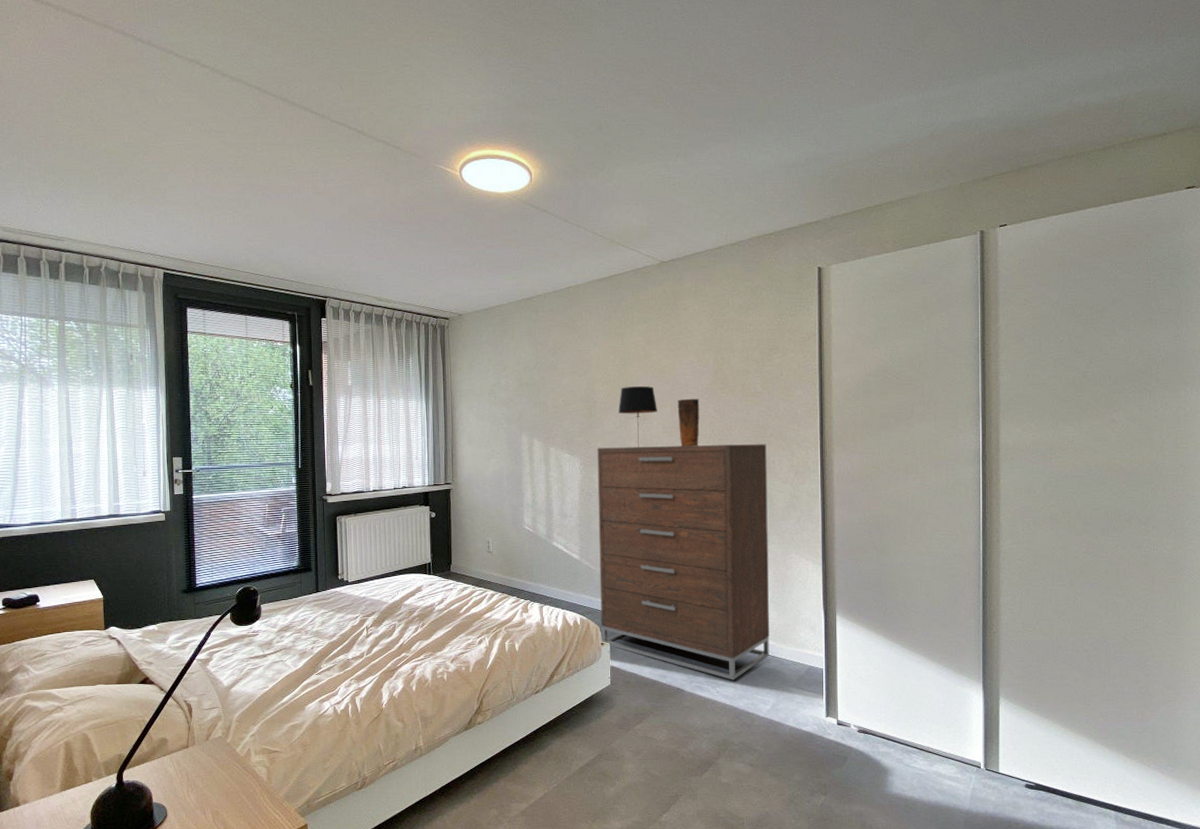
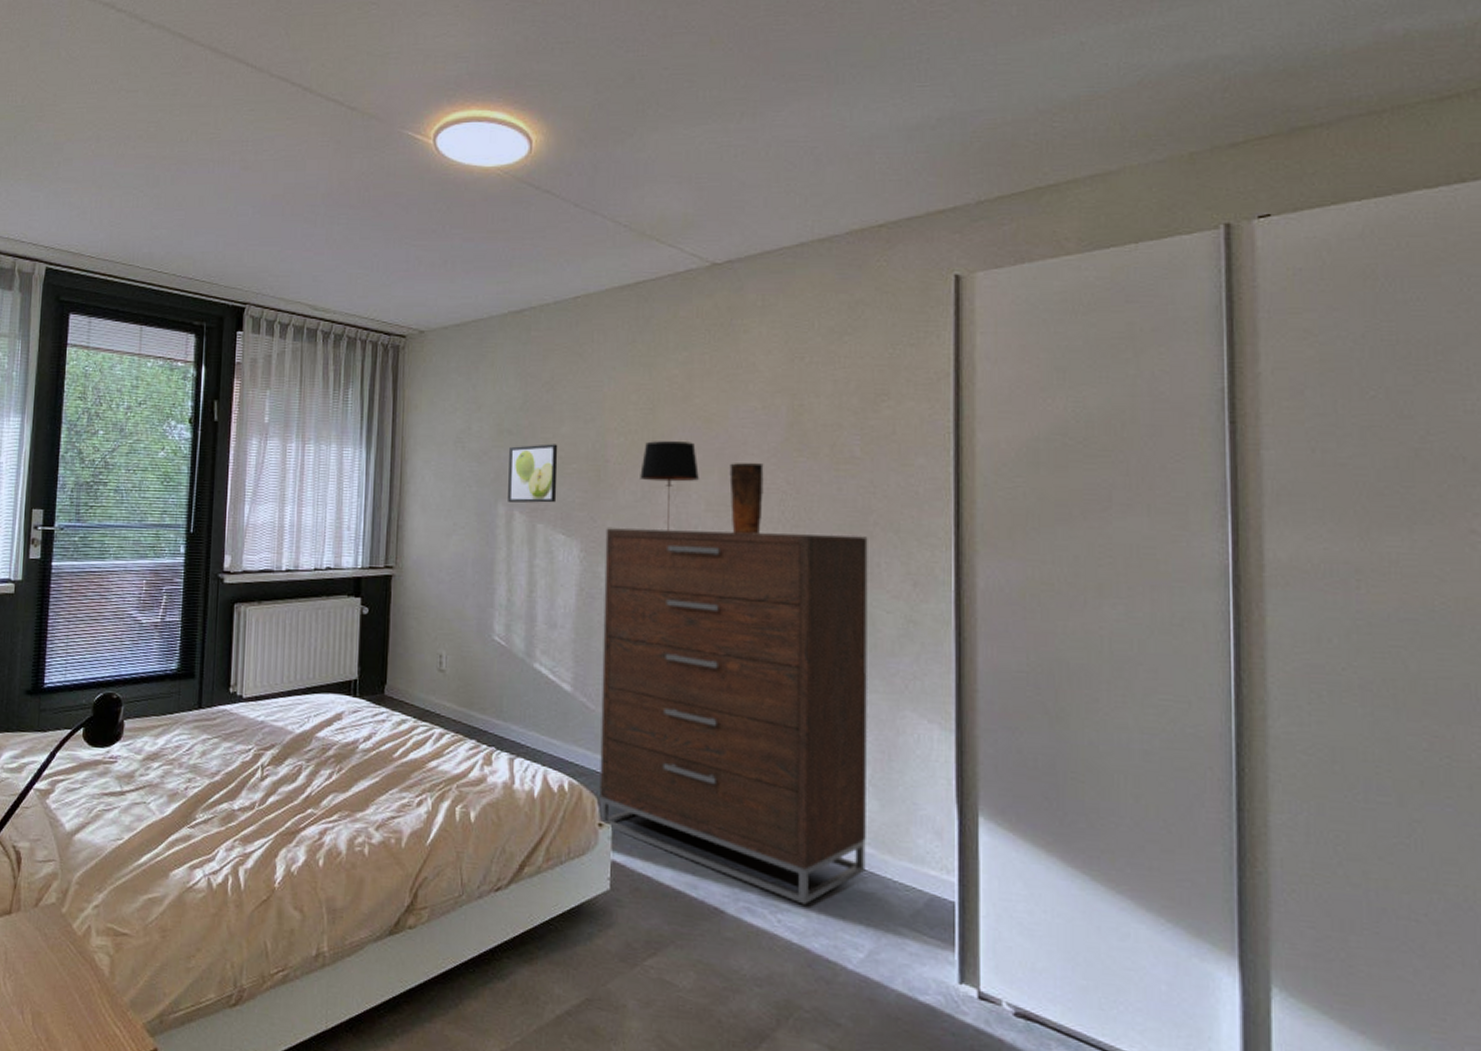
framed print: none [528,391,563,433] -> present [508,444,558,503]

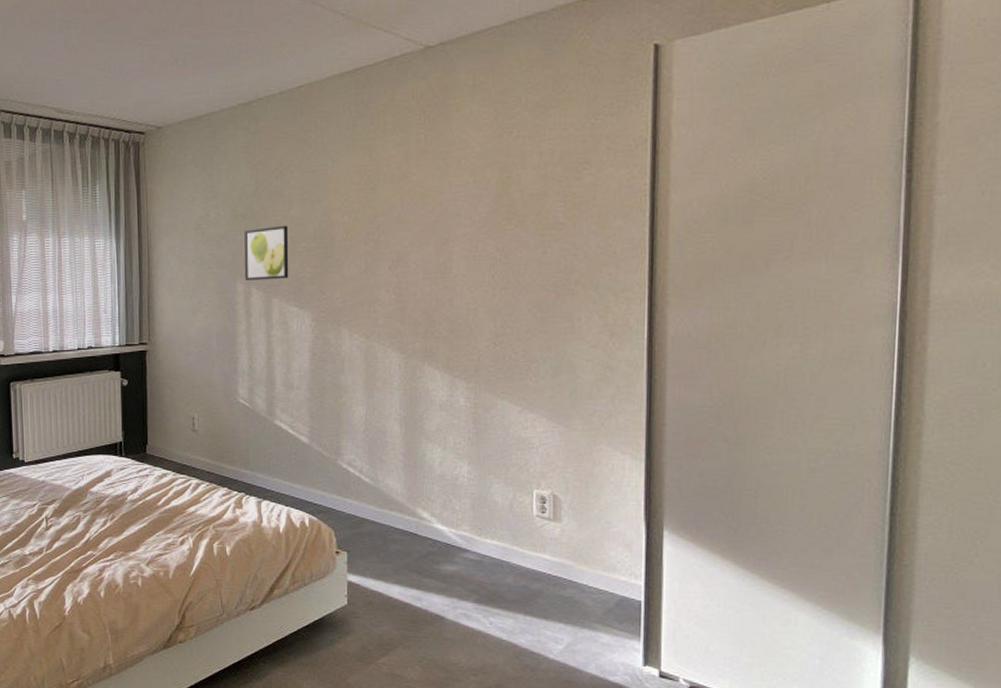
dresser: present [599,528,868,905] -> none [334,294,570,609]
table lamp: present [640,441,699,532] -> none [363,217,417,299]
vase: present [729,463,764,535] -> none [444,233,475,298]

